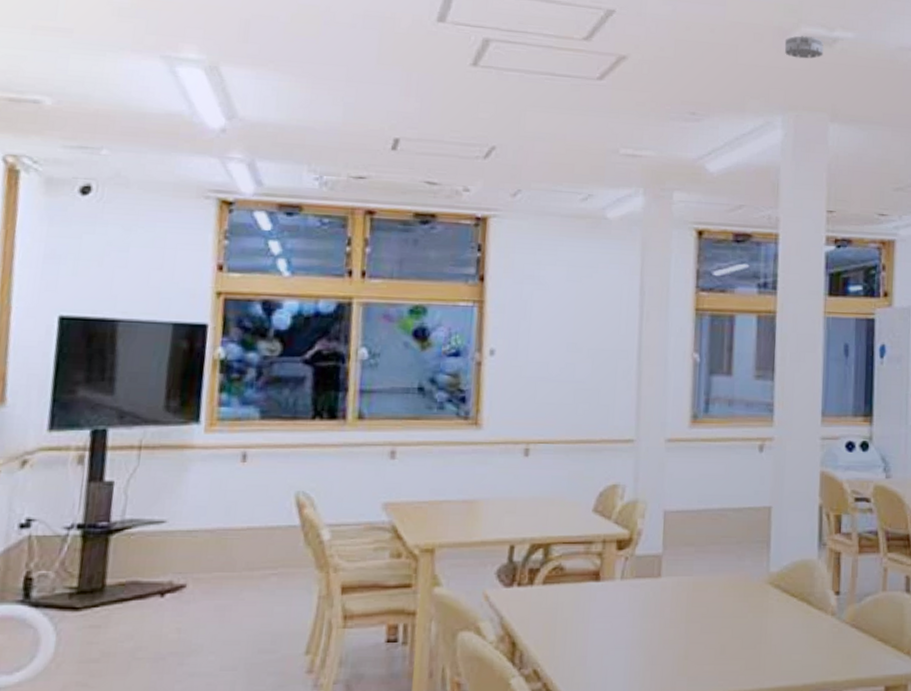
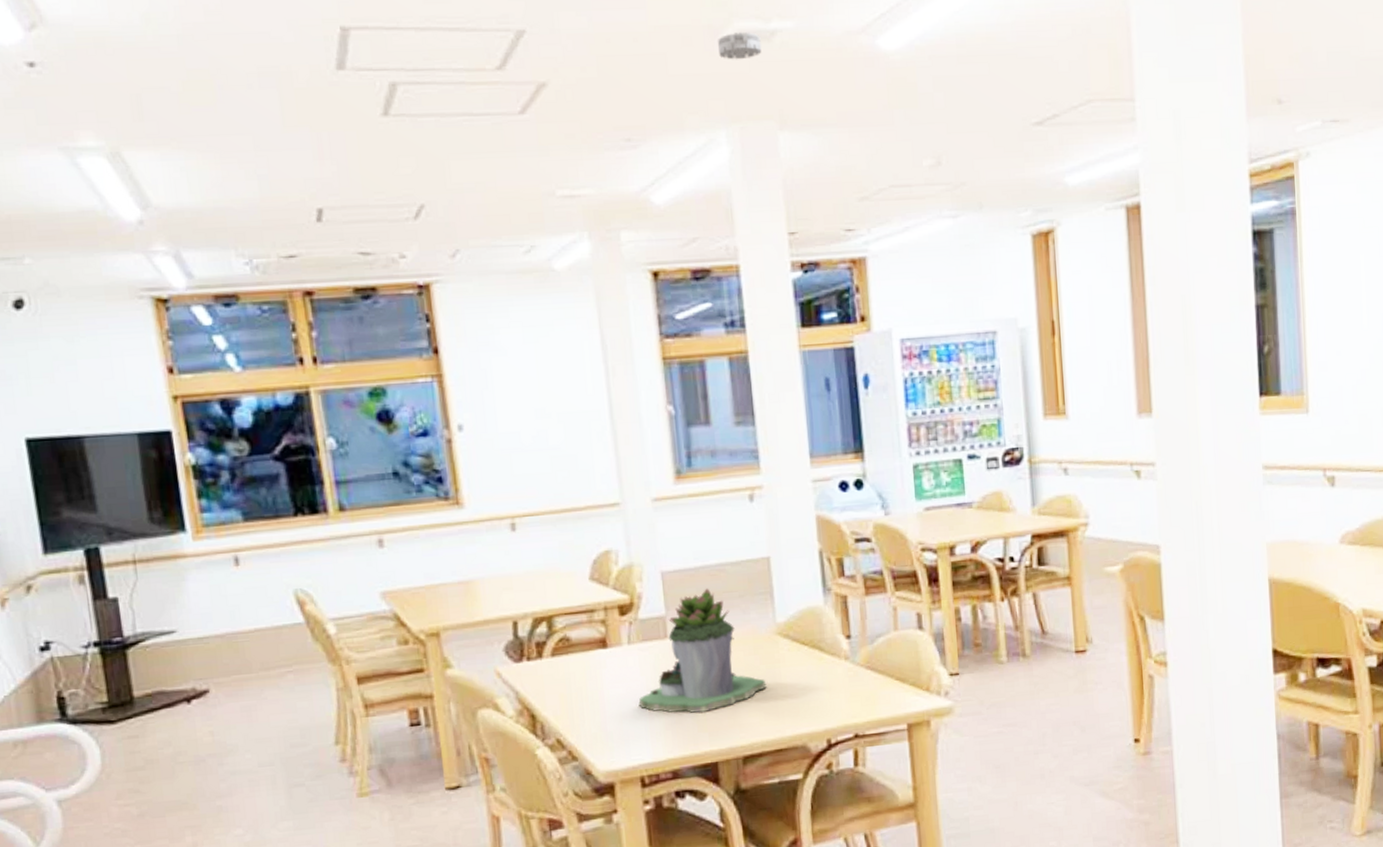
succulent planter: none [622,531,752,656] -> present [638,588,767,713]

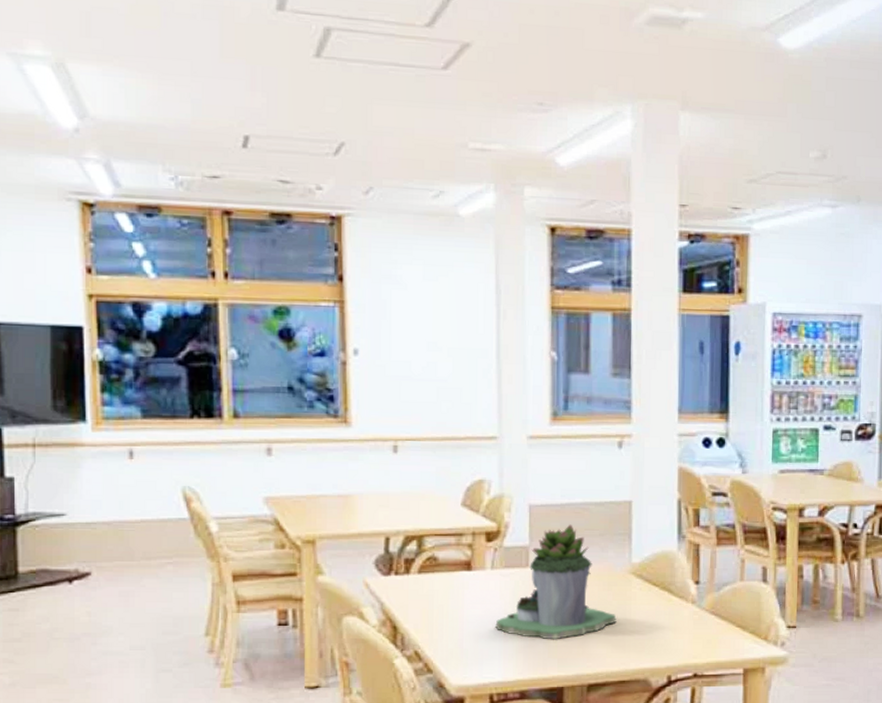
smoke detector: present [717,32,762,60] -> none [632,17,672,43]

